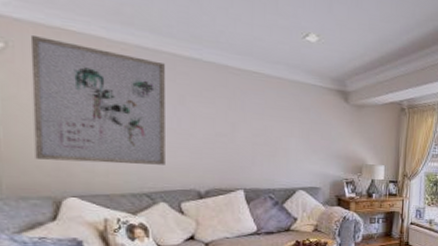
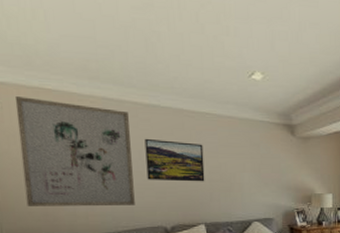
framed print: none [181,93,248,145] -> present [144,138,205,182]

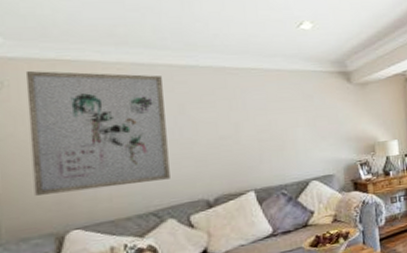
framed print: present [144,138,205,182] -> none [181,102,253,148]

